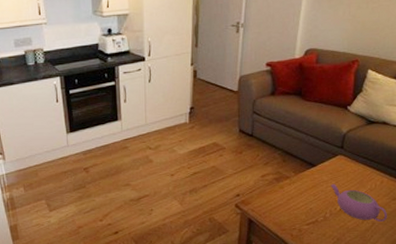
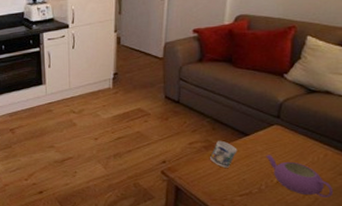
mug: none [281,172,306,198] -> present [210,140,238,168]

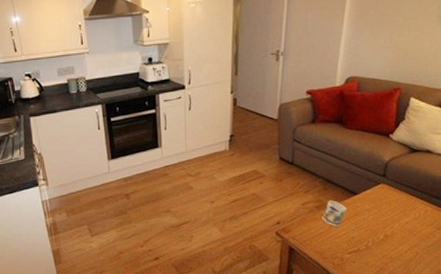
teapot: present [266,155,334,197] -> none [373,213,433,251]

